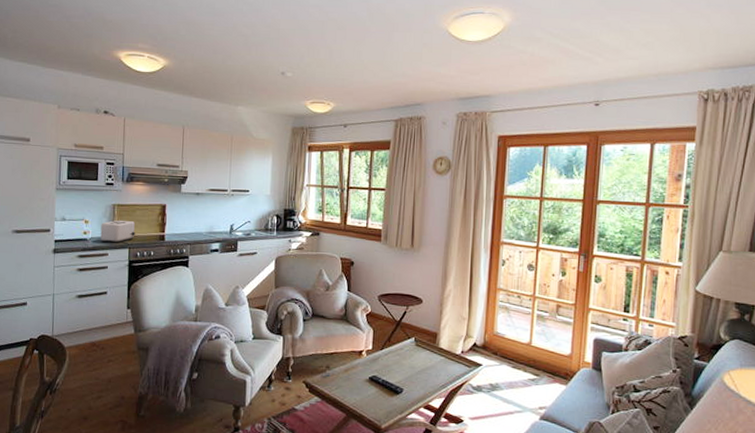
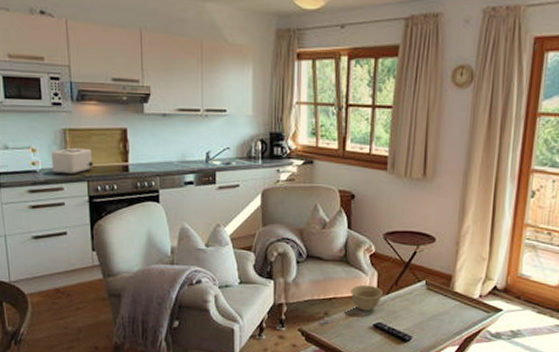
bowl: none [349,341,378,365] -> present [351,284,383,311]

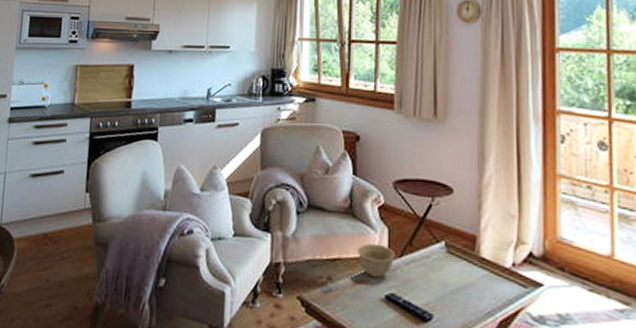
toaster: present [51,147,93,176] -> none [59,83,99,111]

